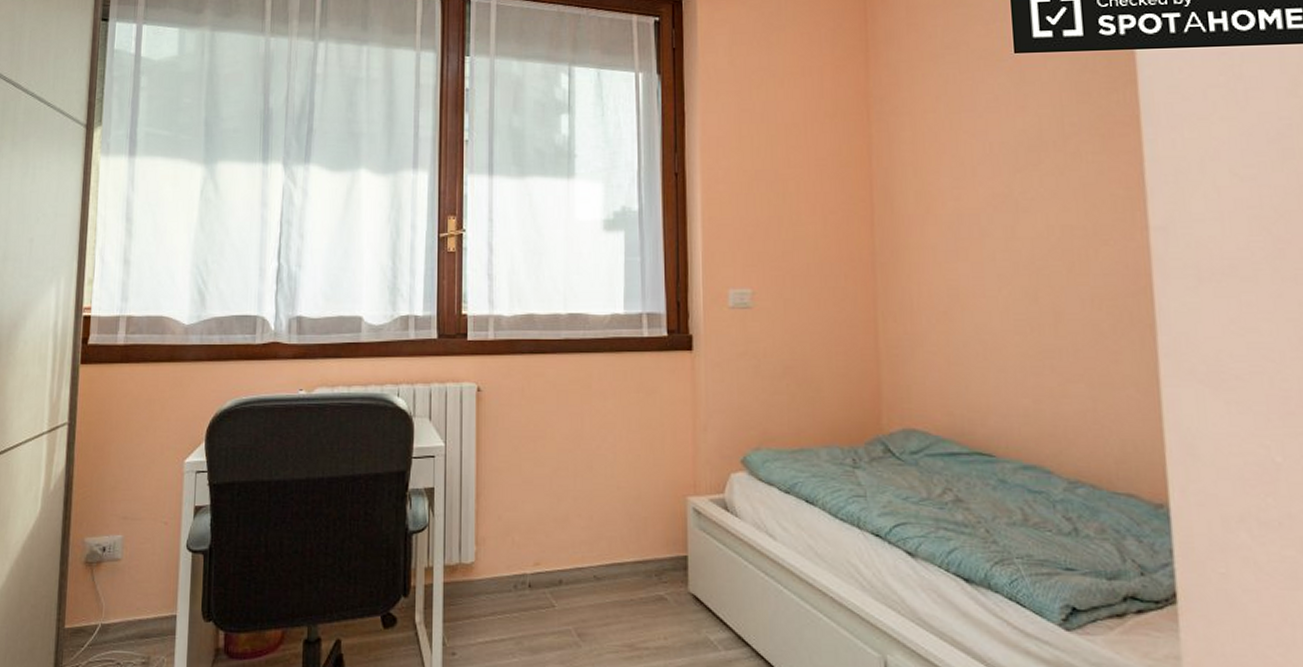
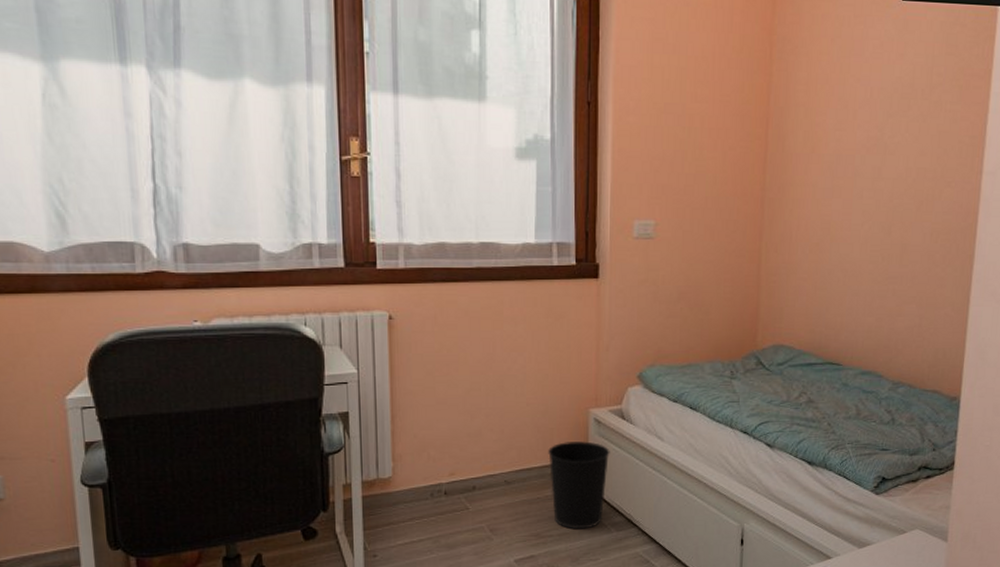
wastebasket: none [642,534,713,644] -> present [548,441,610,530]

